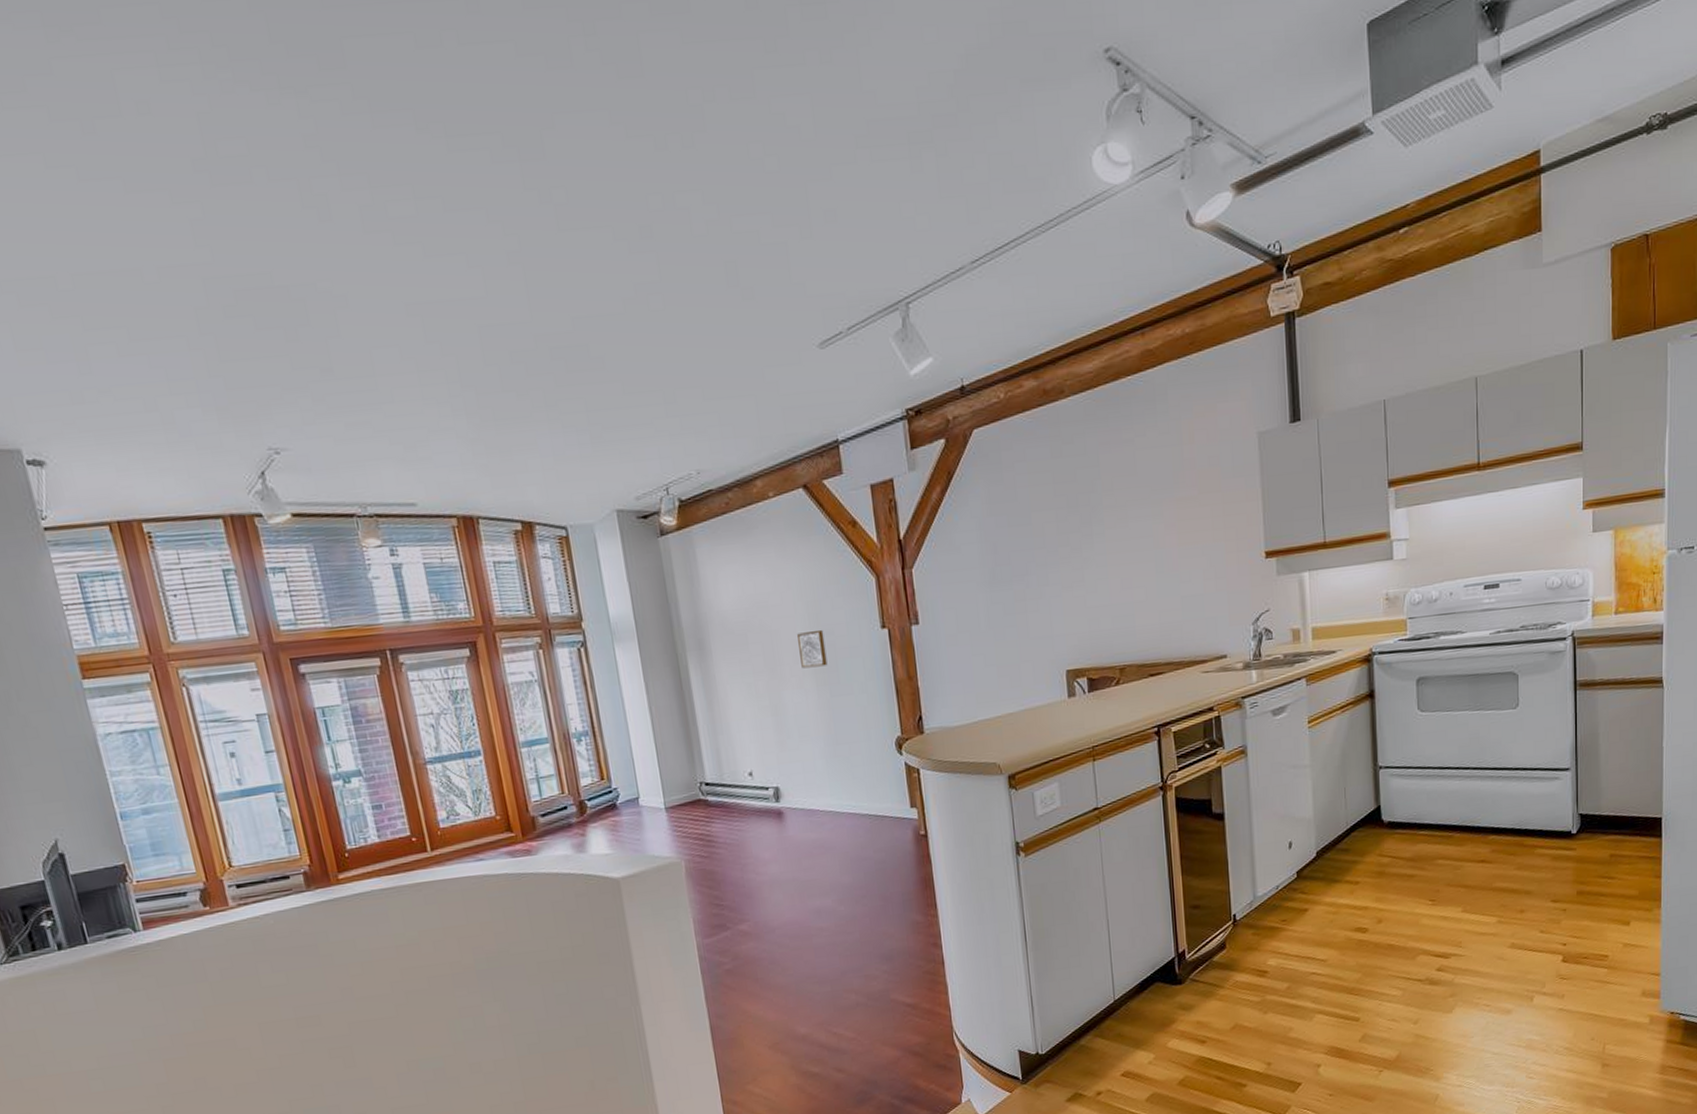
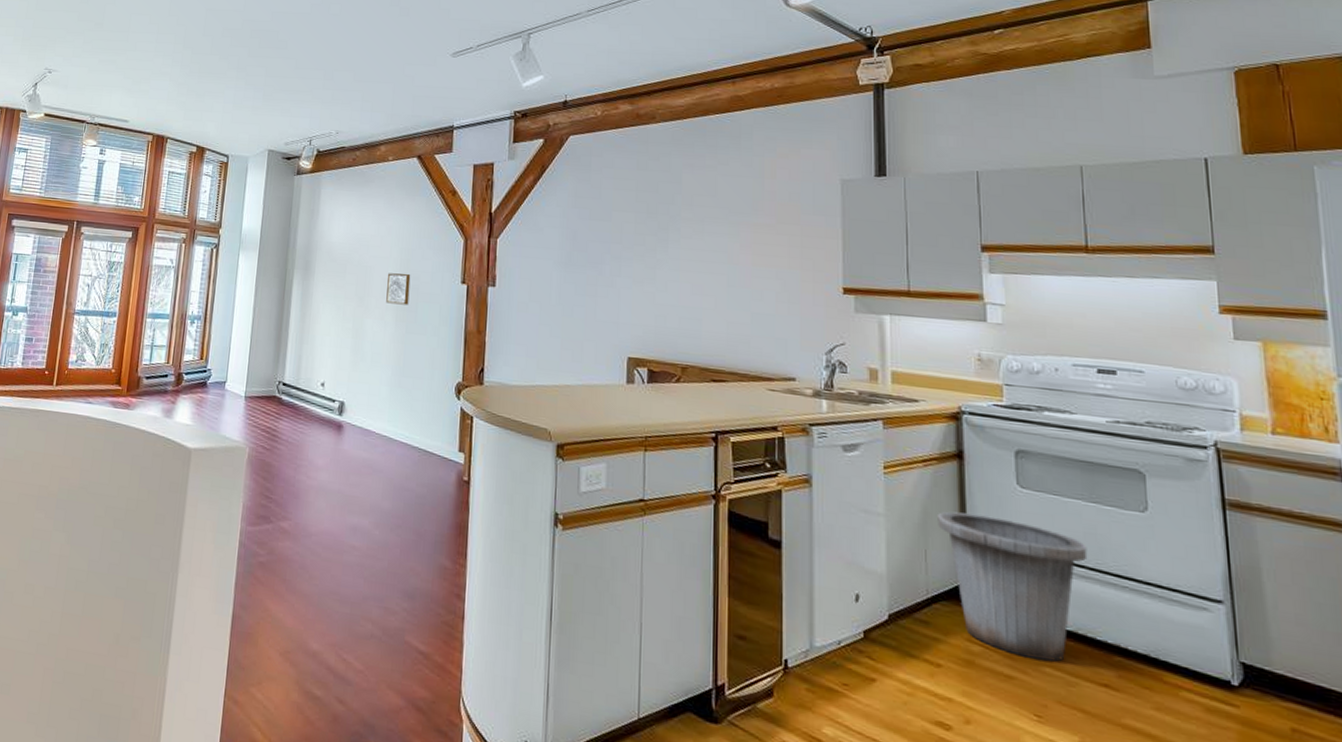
trash can: none [1354,742,1472,857] -> present [937,511,1088,662]

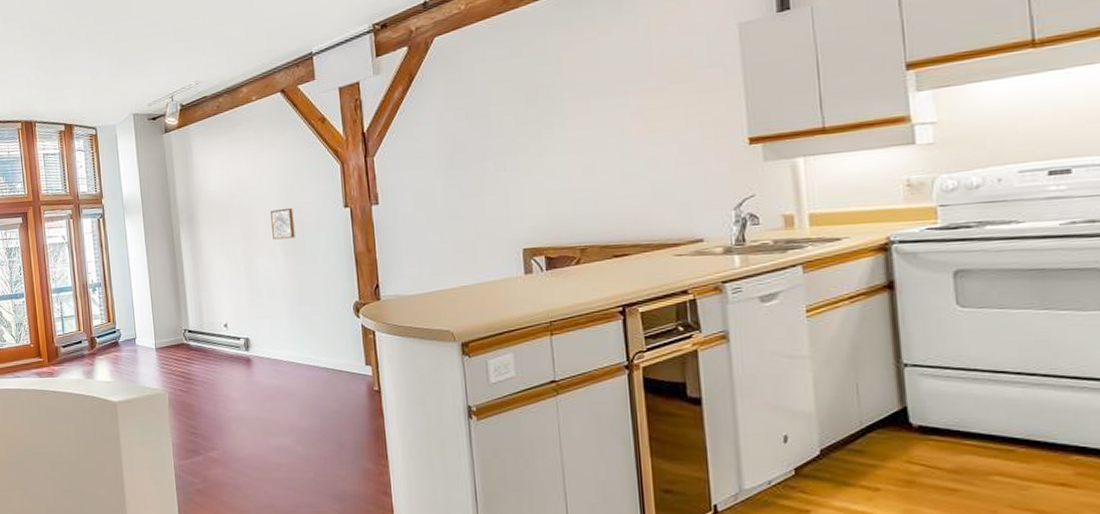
trash can: present [937,511,1088,662] -> none [868,340,1040,471]

